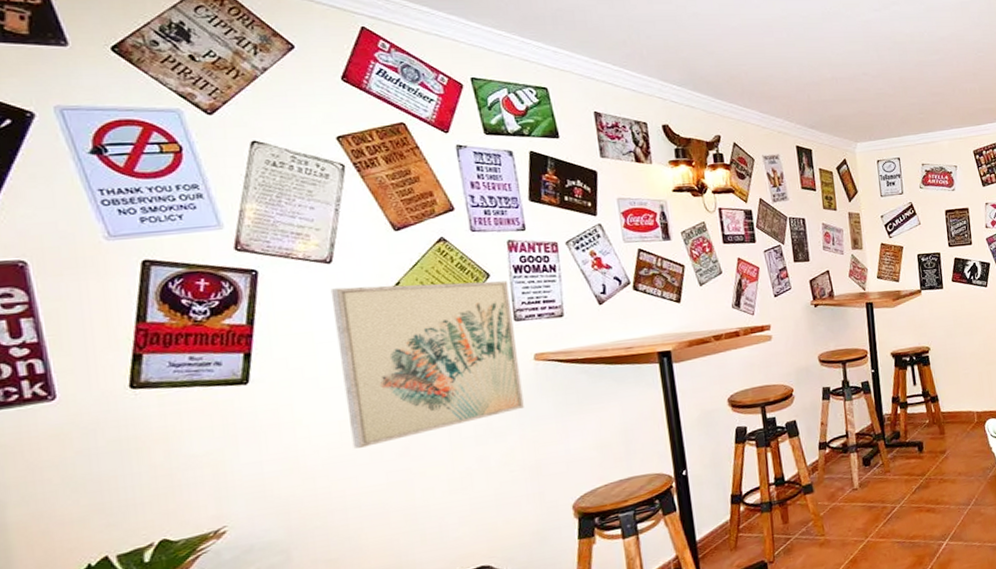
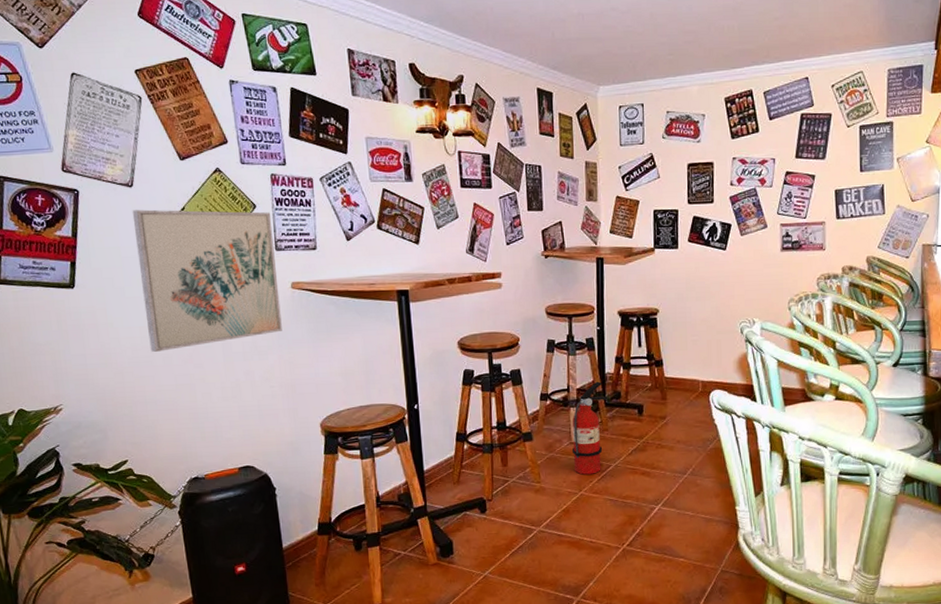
fire extinguisher: none [853,423,888,521] -> present [572,381,608,475]

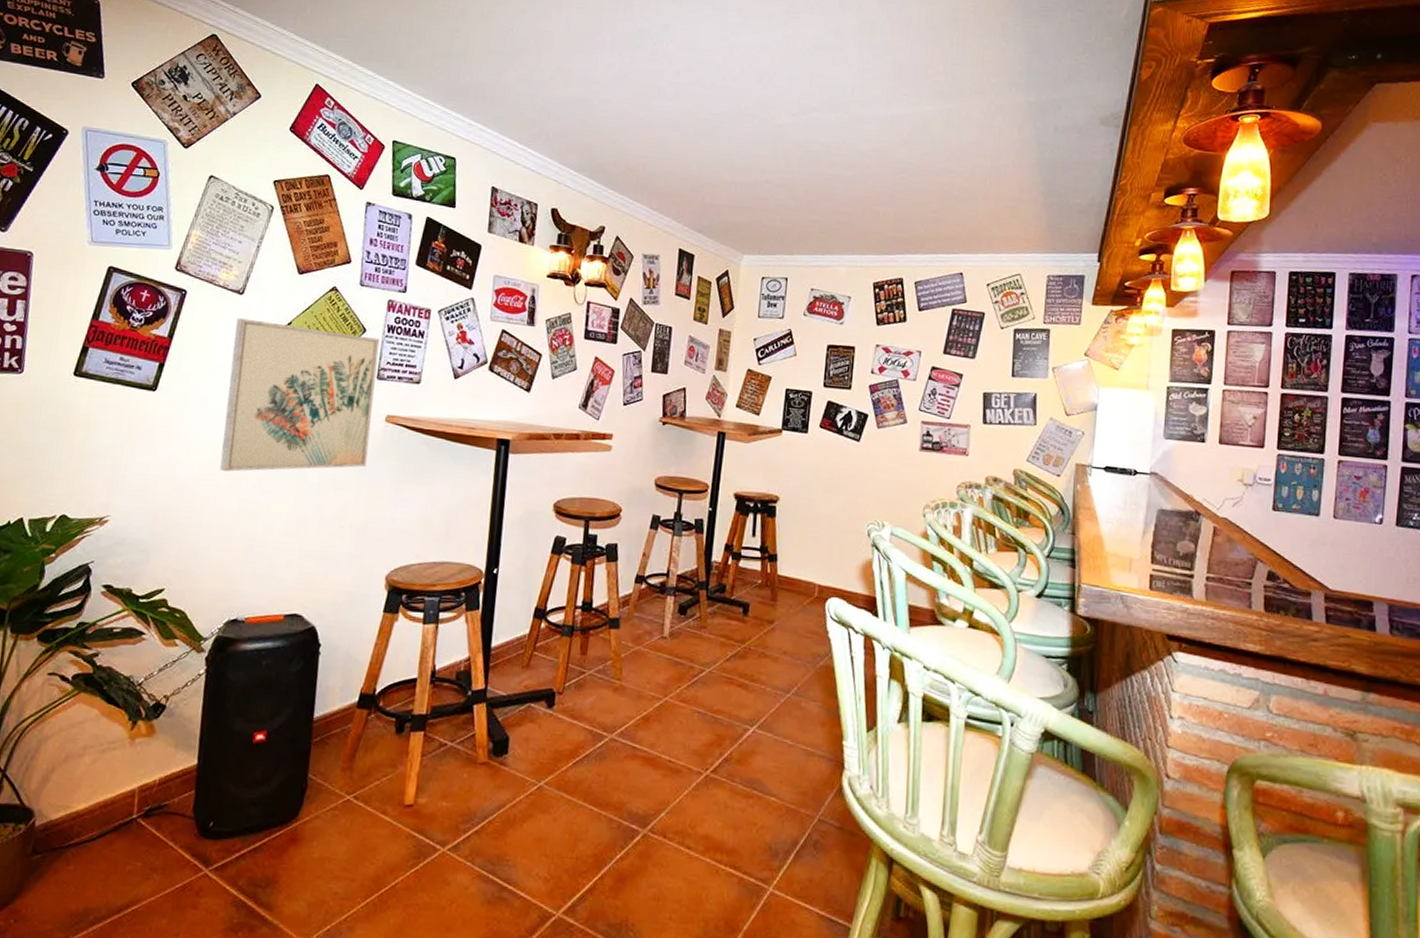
fire extinguisher: present [572,381,608,475] -> none [662,569,711,678]

